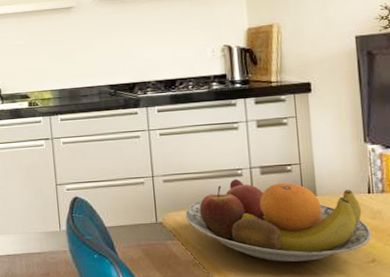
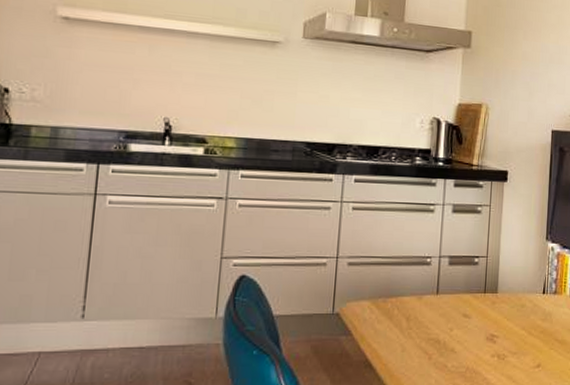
fruit bowl: present [185,178,372,263] -> none [365,267,541,366]

